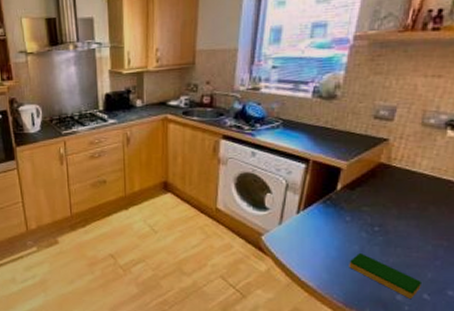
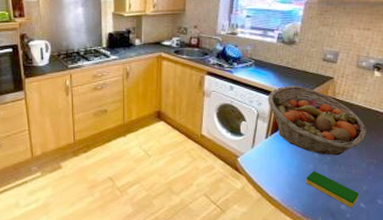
fruit basket: none [300,150,434,236] -> present [268,86,367,156]

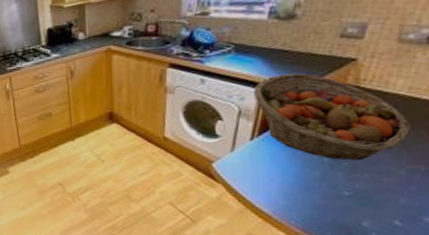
dish sponge: present [305,171,360,207] -> none [308,179,394,225]

